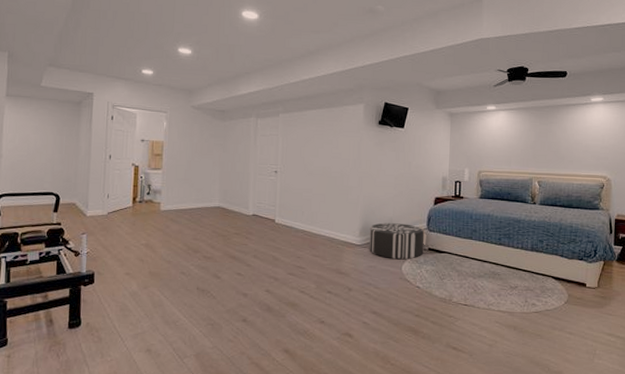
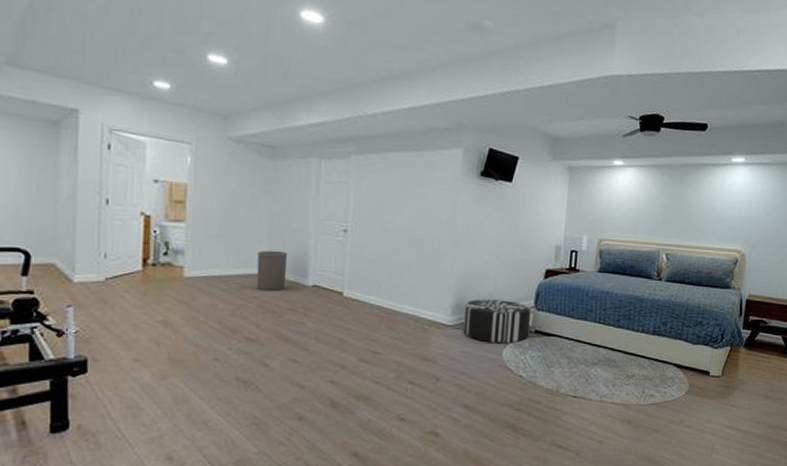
laundry basket: none [211,188,234,220] -> present [256,250,288,292]

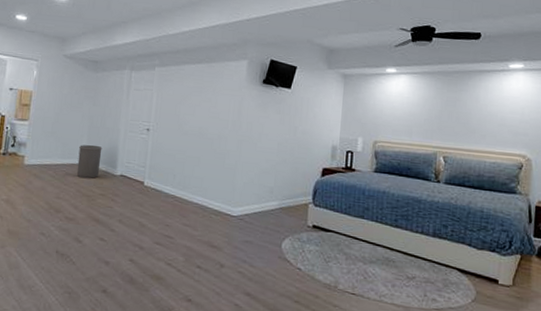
pouf: present [462,299,530,344] -> none [245,193,308,237]

